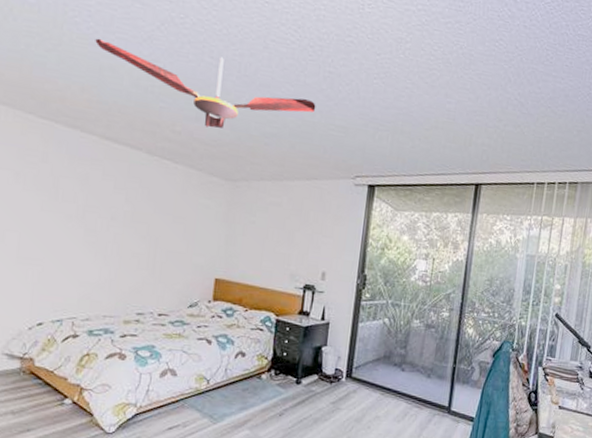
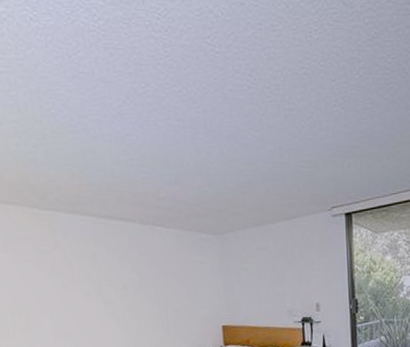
ceiling fan: present [95,38,316,128] -> none [72,117,283,188]

